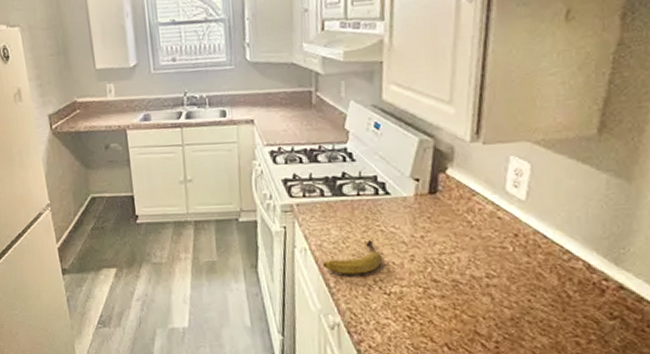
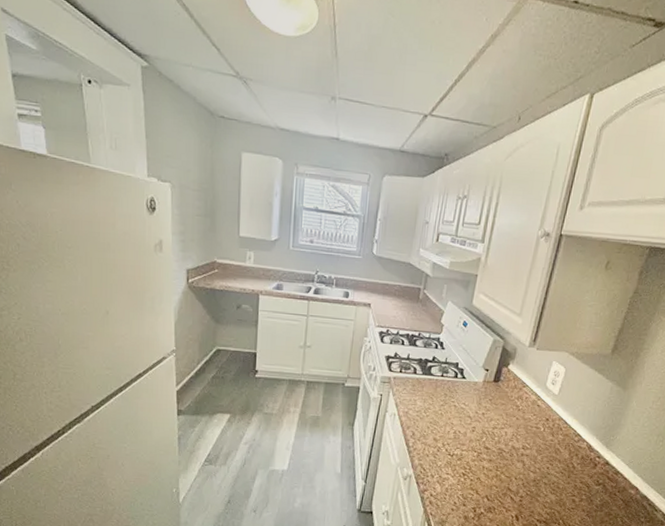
fruit: present [324,240,383,274] -> none [407,412,453,438]

